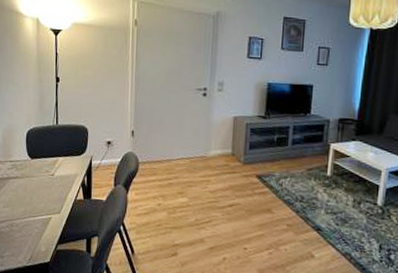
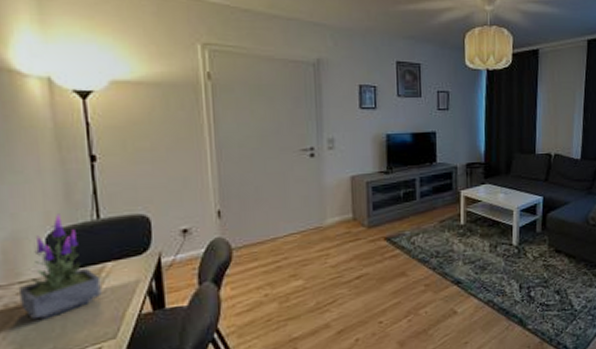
potted plant: none [9,117,55,190] -> present [18,213,102,320]

